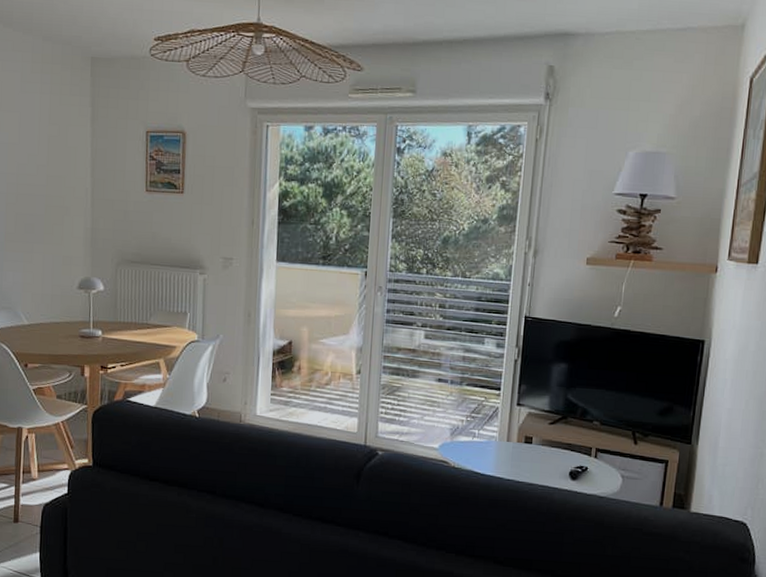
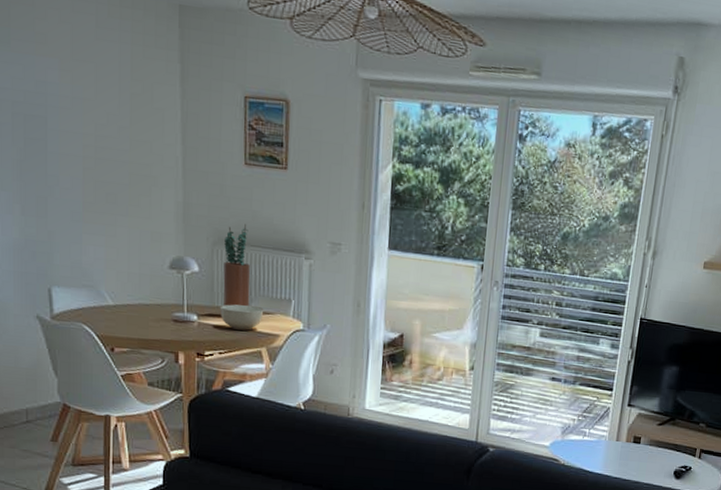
bowl: none [122,318,162,343] -> present [219,304,264,331]
vase: none [125,245,151,321] -> present [223,224,251,306]

